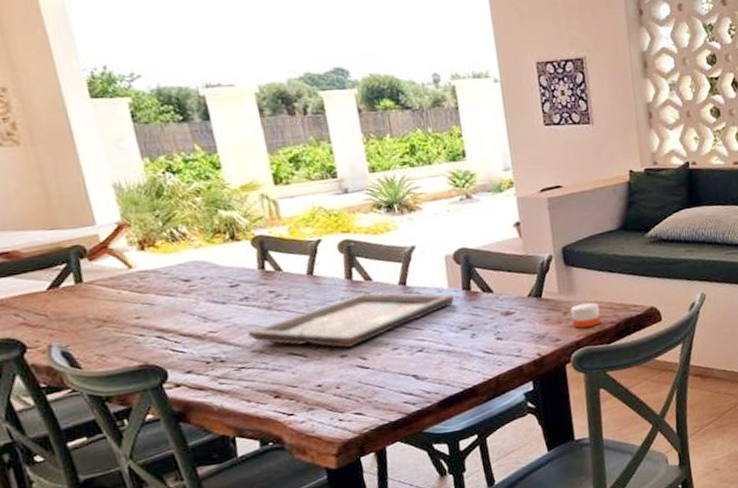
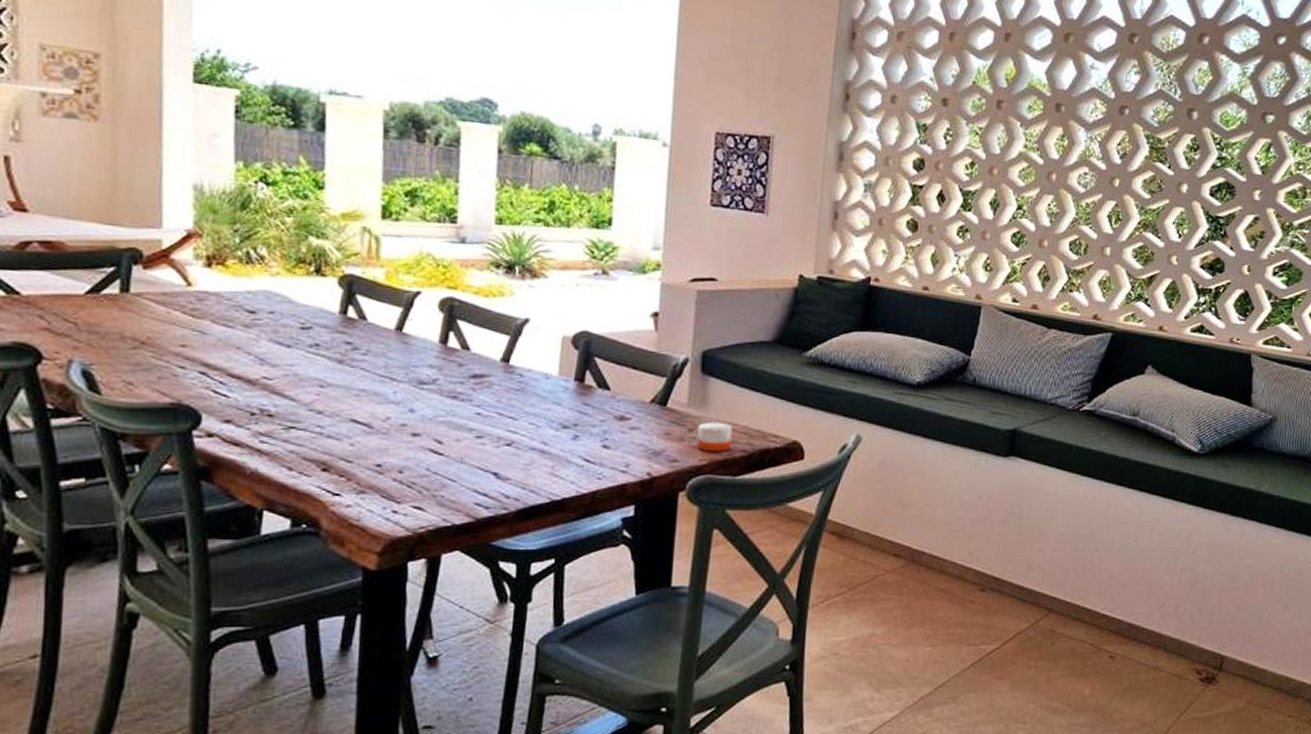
decorative tray: present [248,292,454,348] -> none [309,363,562,425]

